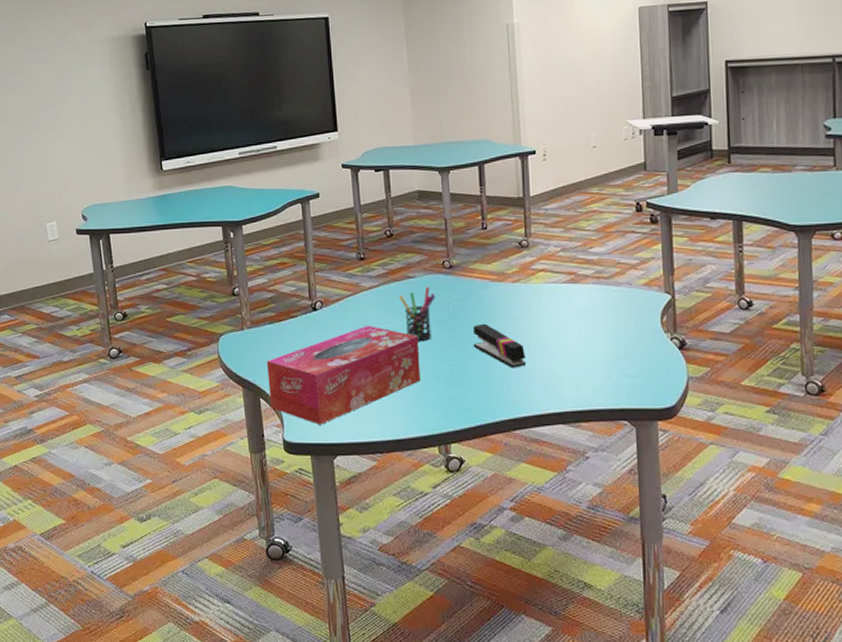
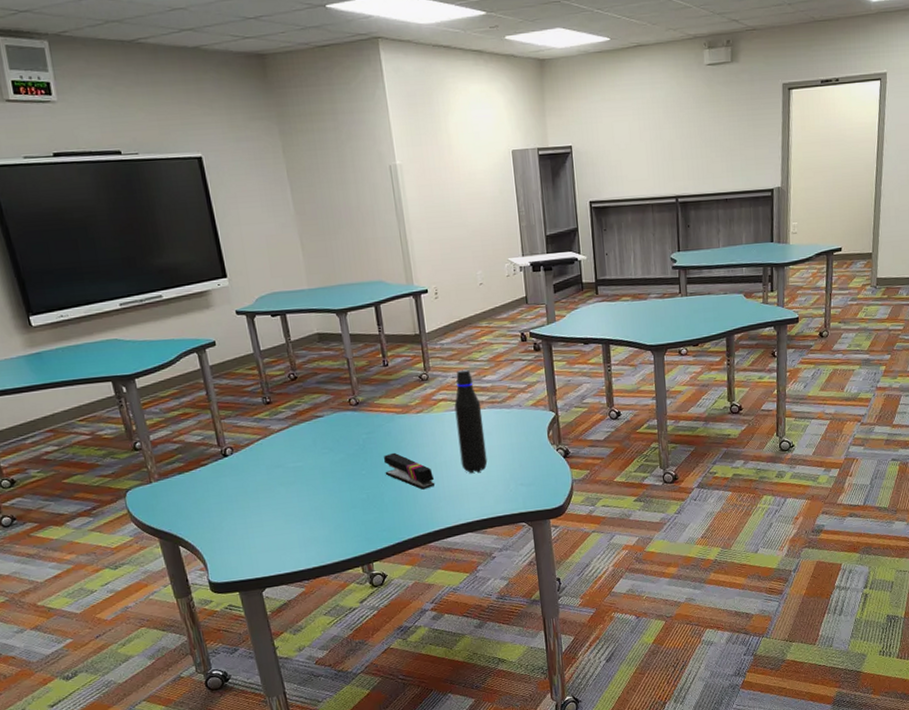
tissue box: present [266,326,420,425] -> none [181,465,339,563]
pen holder: present [399,286,436,342] -> none [309,424,345,476]
water bottle: none [555,238,588,355] -> present [454,369,488,473]

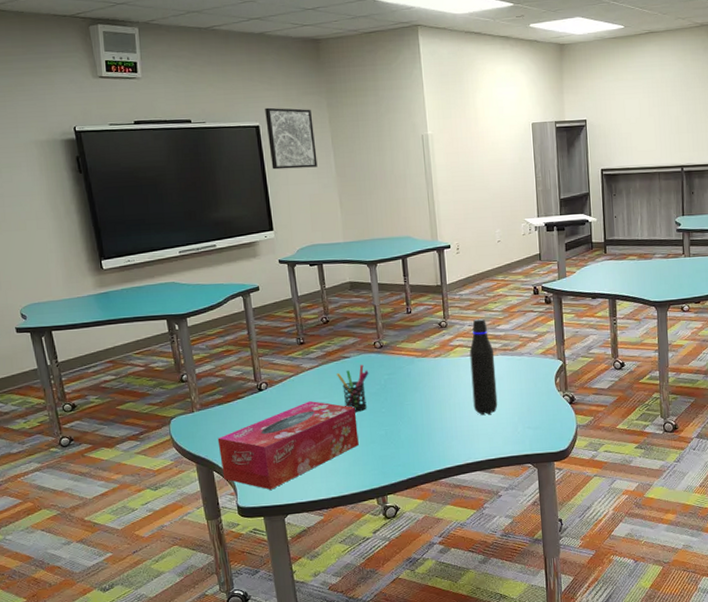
tissue box: none [181,465,339,563] -> present [217,401,359,490]
wall art: none [207,135,273,208] -> present [265,107,318,170]
pen holder: none [309,424,345,476] -> present [337,364,369,412]
stapler: present [384,452,436,490] -> none [403,393,449,429]

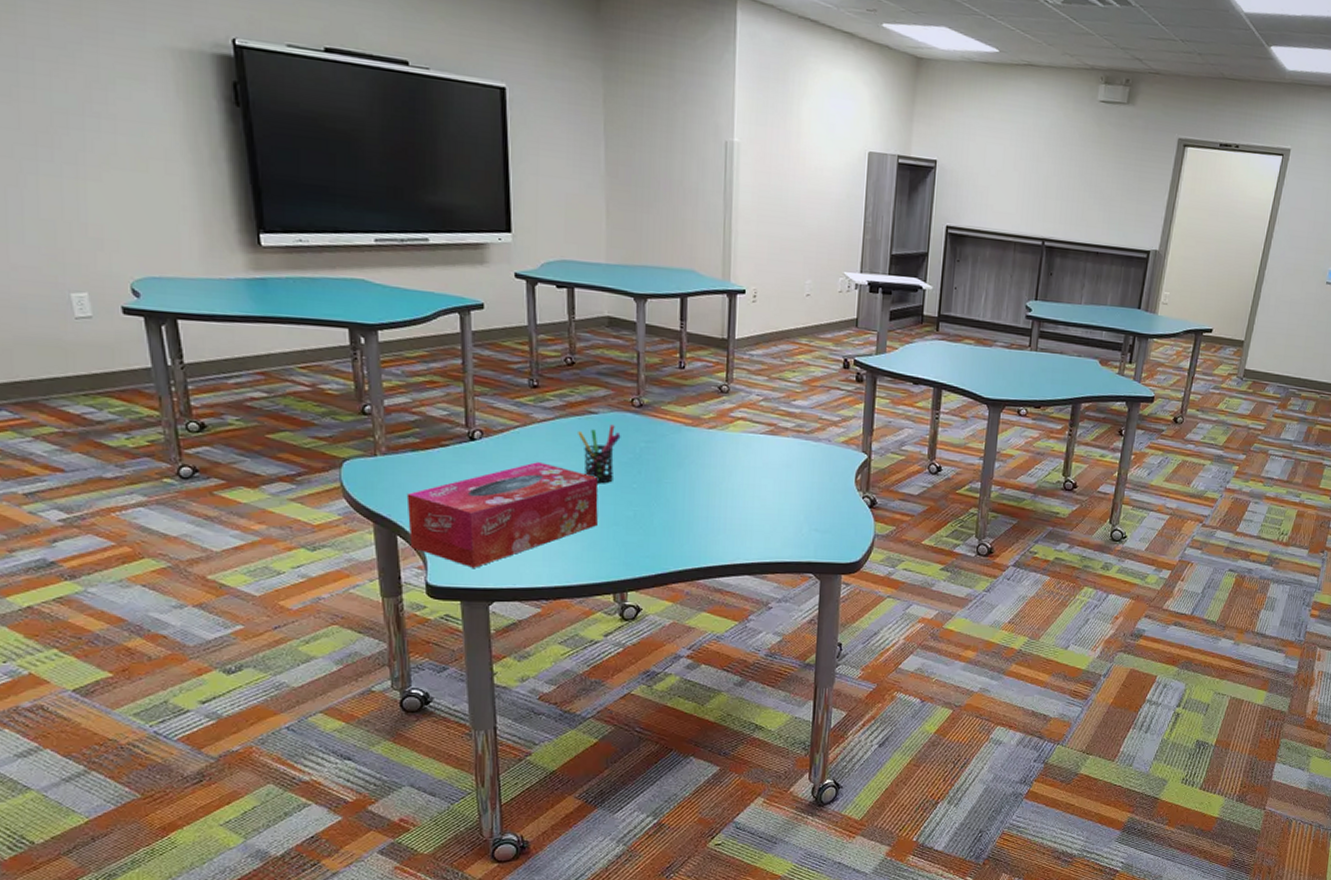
wall art: present [265,107,318,170] -> none [515,64,582,159]
water bottle: present [469,318,498,415] -> none [750,388,785,508]

